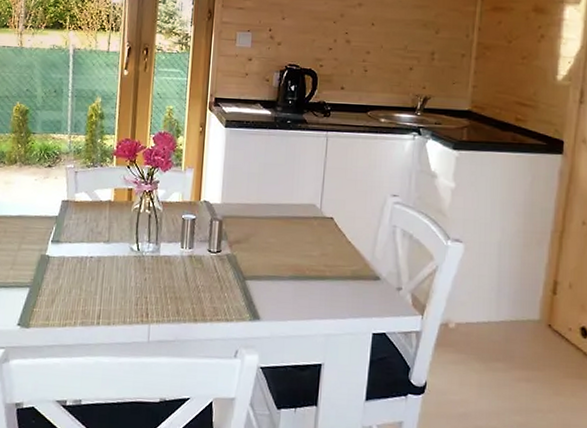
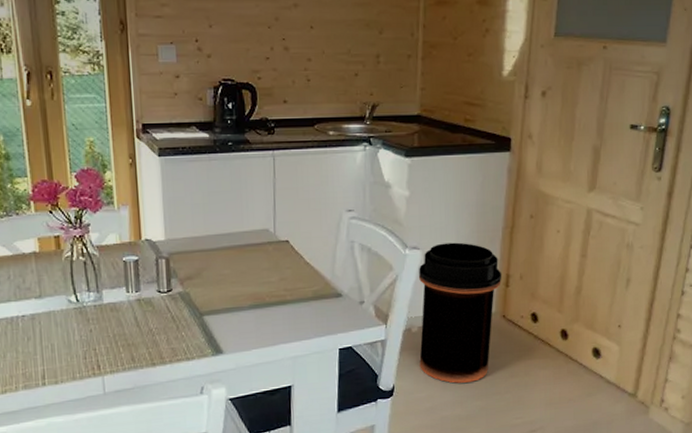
trash can: none [455,239,550,393] -> present [419,242,502,383]

